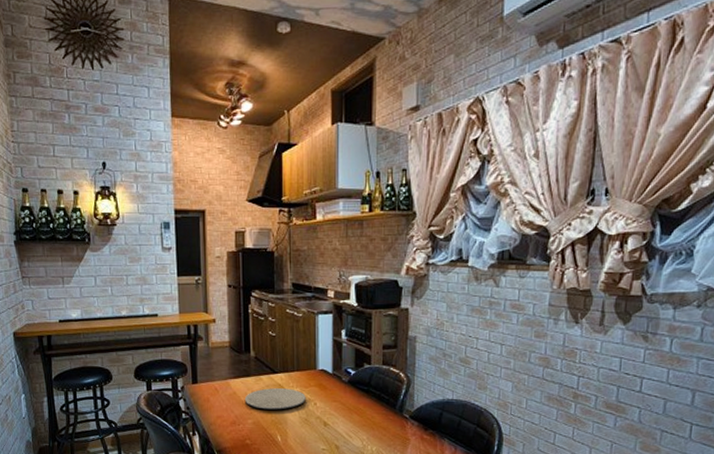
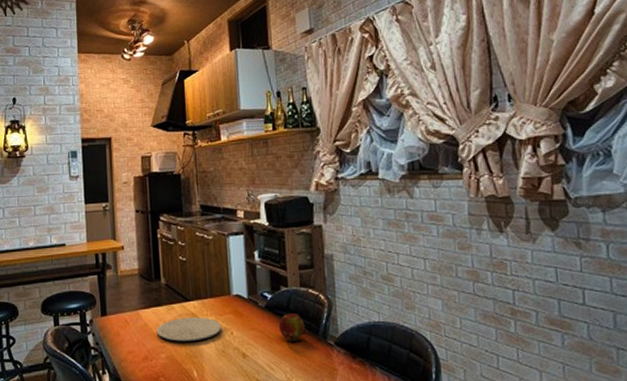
fruit: none [359,389,387,413] -> present [278,314,309,341]

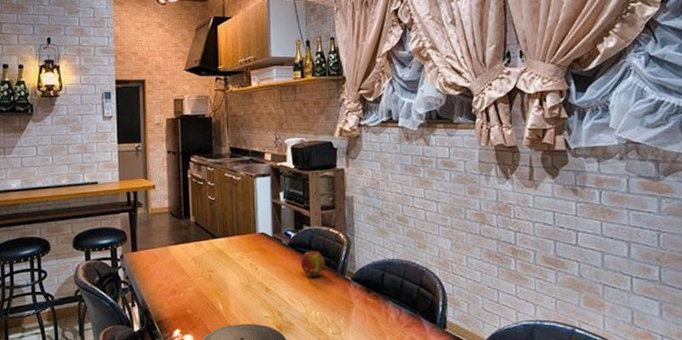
plate: present [156,317,222,342] -> none [184,254,247,277]

